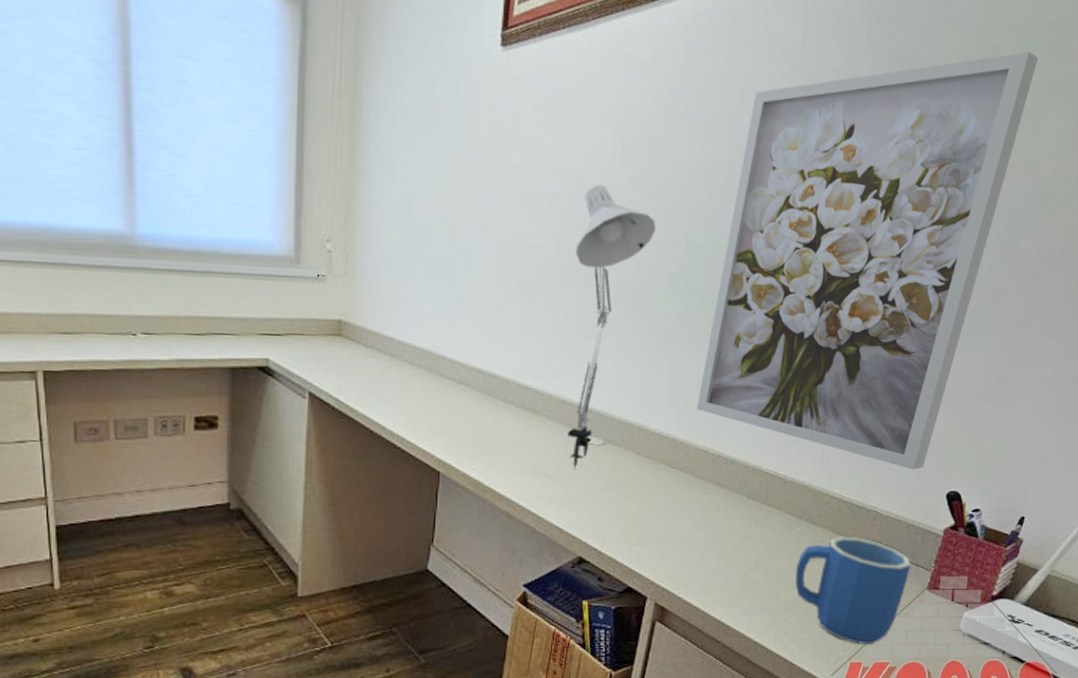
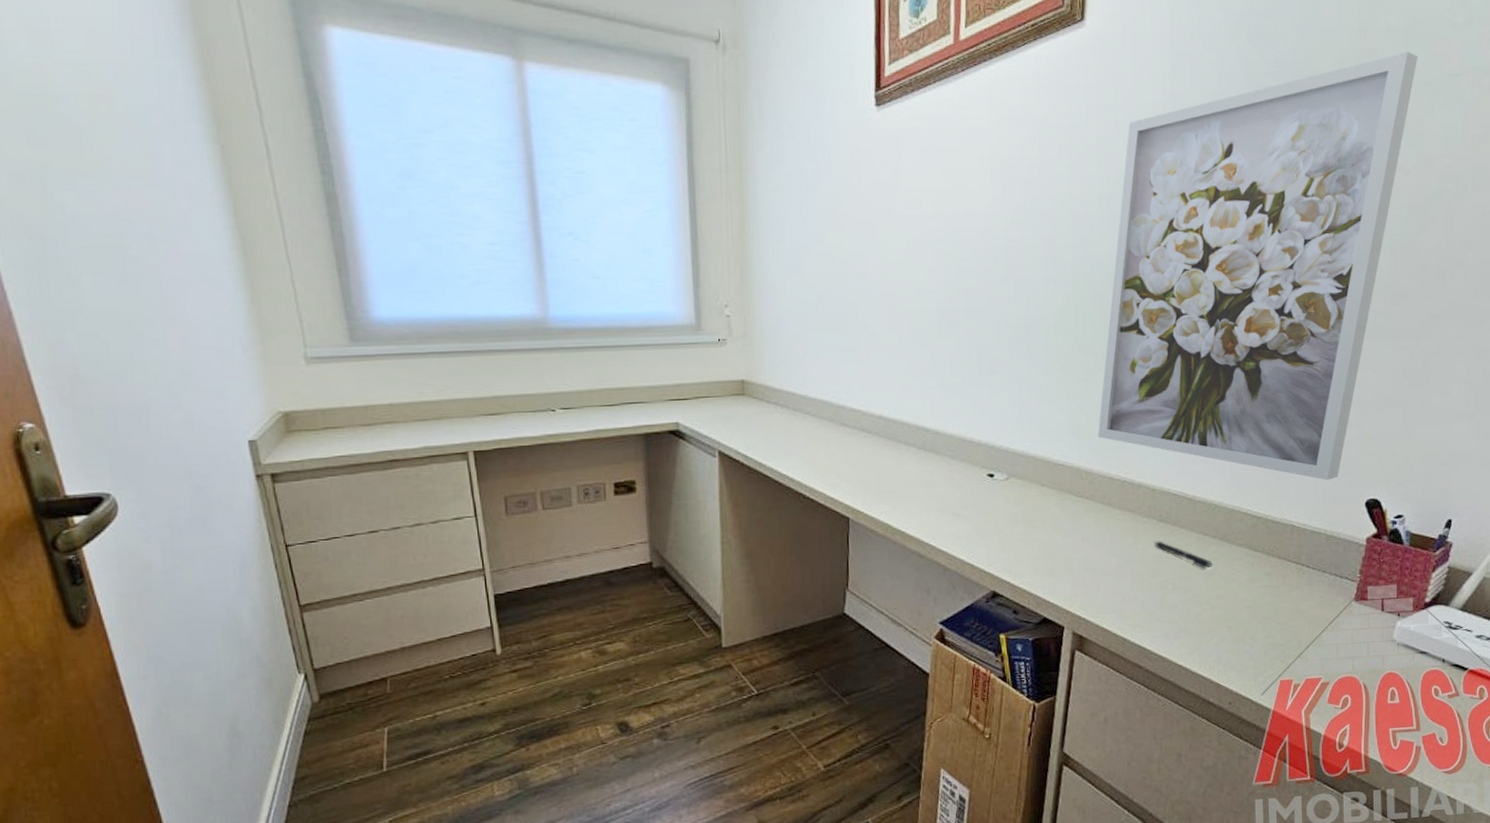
desk lamp: present [568,184,657,469] -> none [964,227,1042,505]
pen: none [742,518,797,549] -> present [1153,541,1213,569]
mug: present [794,536,911,644] -> none [1214,552,1335,661]

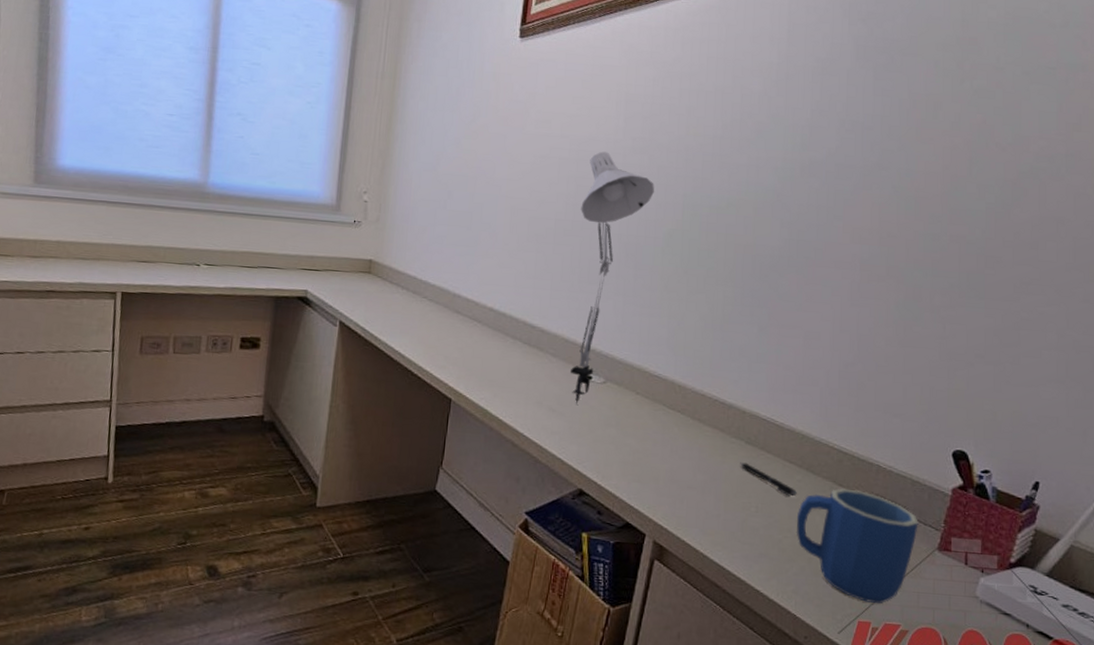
desk lamp: none [964,227,1042,505] -> present [571,151,655,404]
wall art: present [1098,51,1418,481] -> none [694,43,1017,426]
mug: none [1214,552,1335,661] -> present [796,488,918,603]

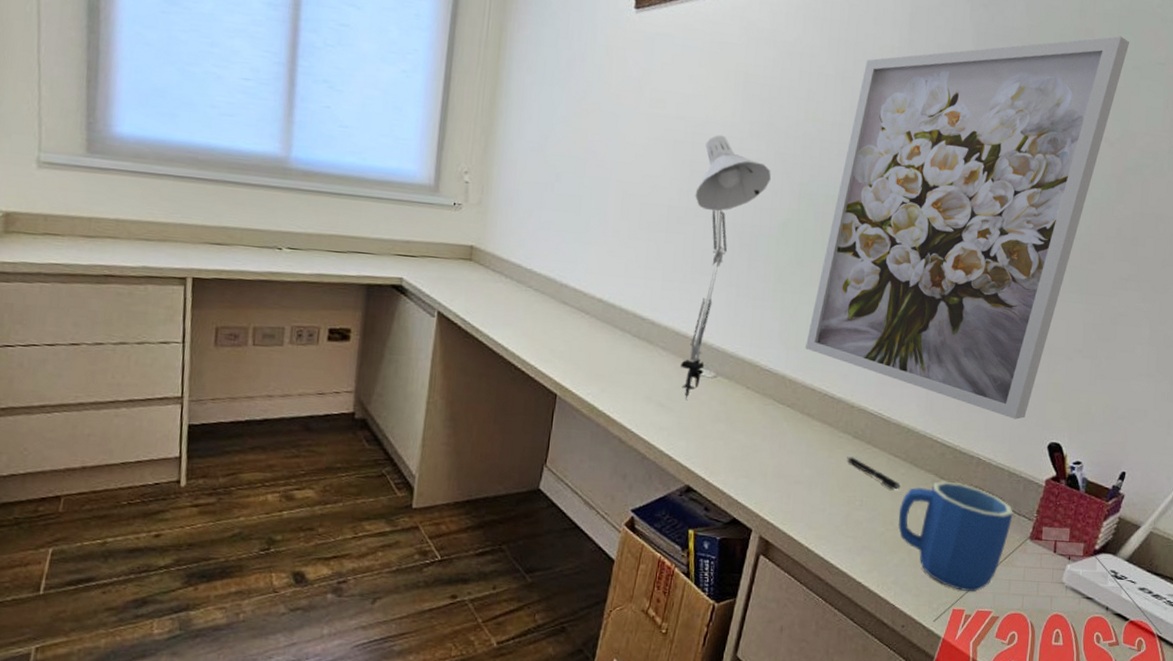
wall art: none [694,43,1017,426] -> present [806,36,1130,420]

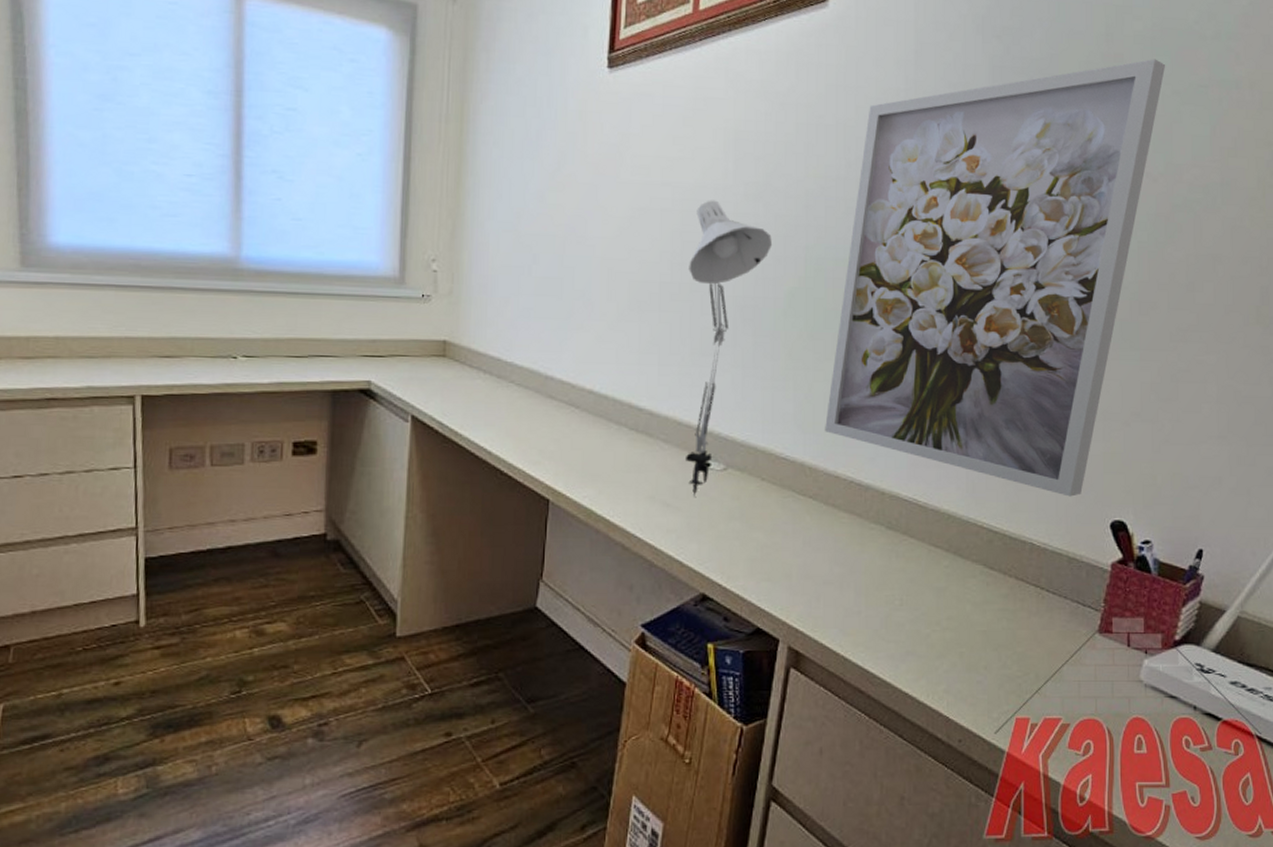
pen: present [847,456,900,490] -> none [881,550,945,585]
mug: present [898,481,1013,592] -> none [945,571,1077,696]

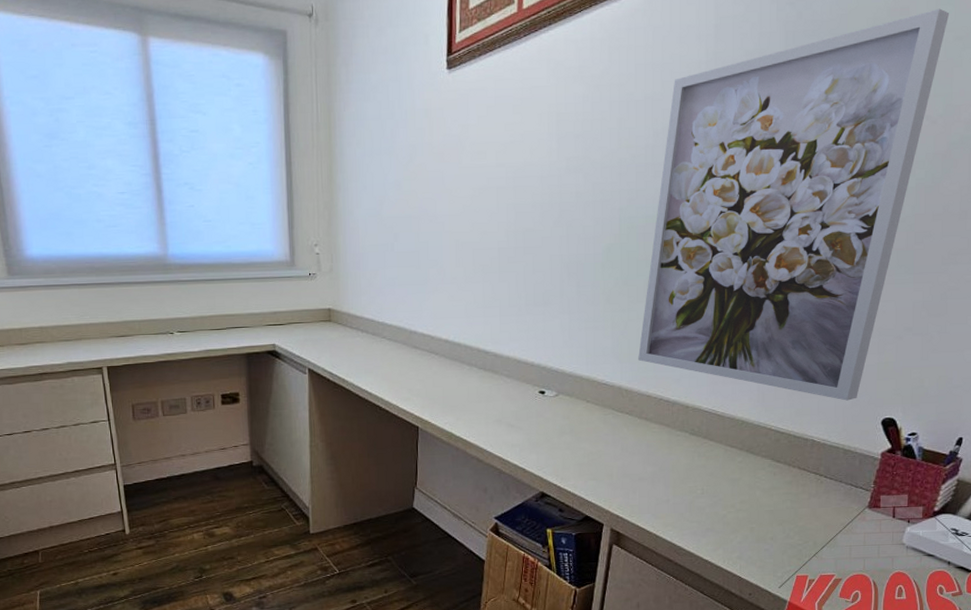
desk lamp: present [686,200,773,497] -> none [522,175,592,418]

